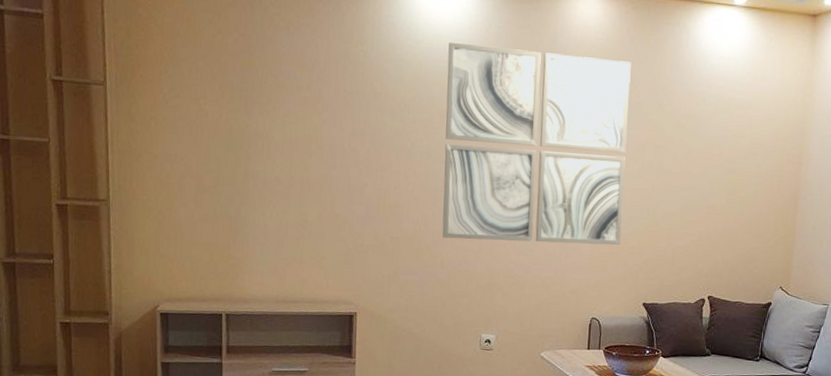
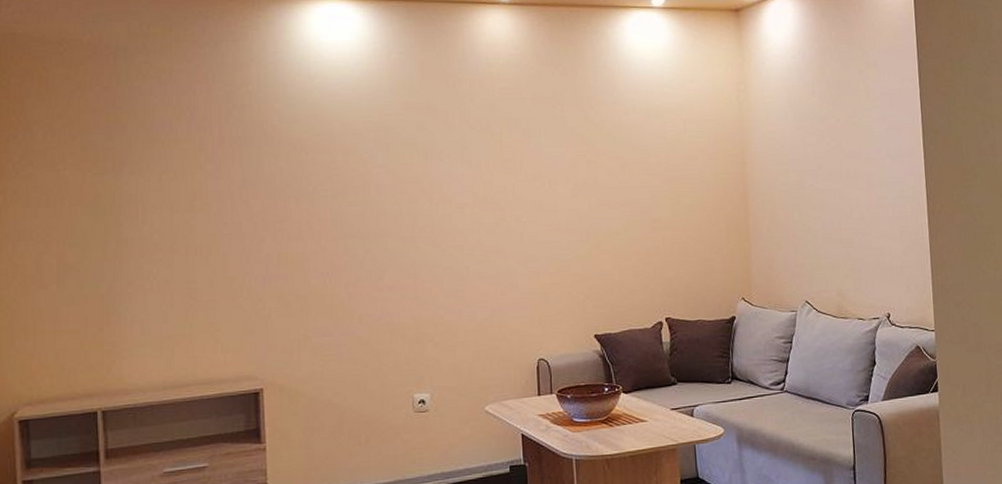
wall art: present [442,42,631,245] -> none [346,73,562,290]

